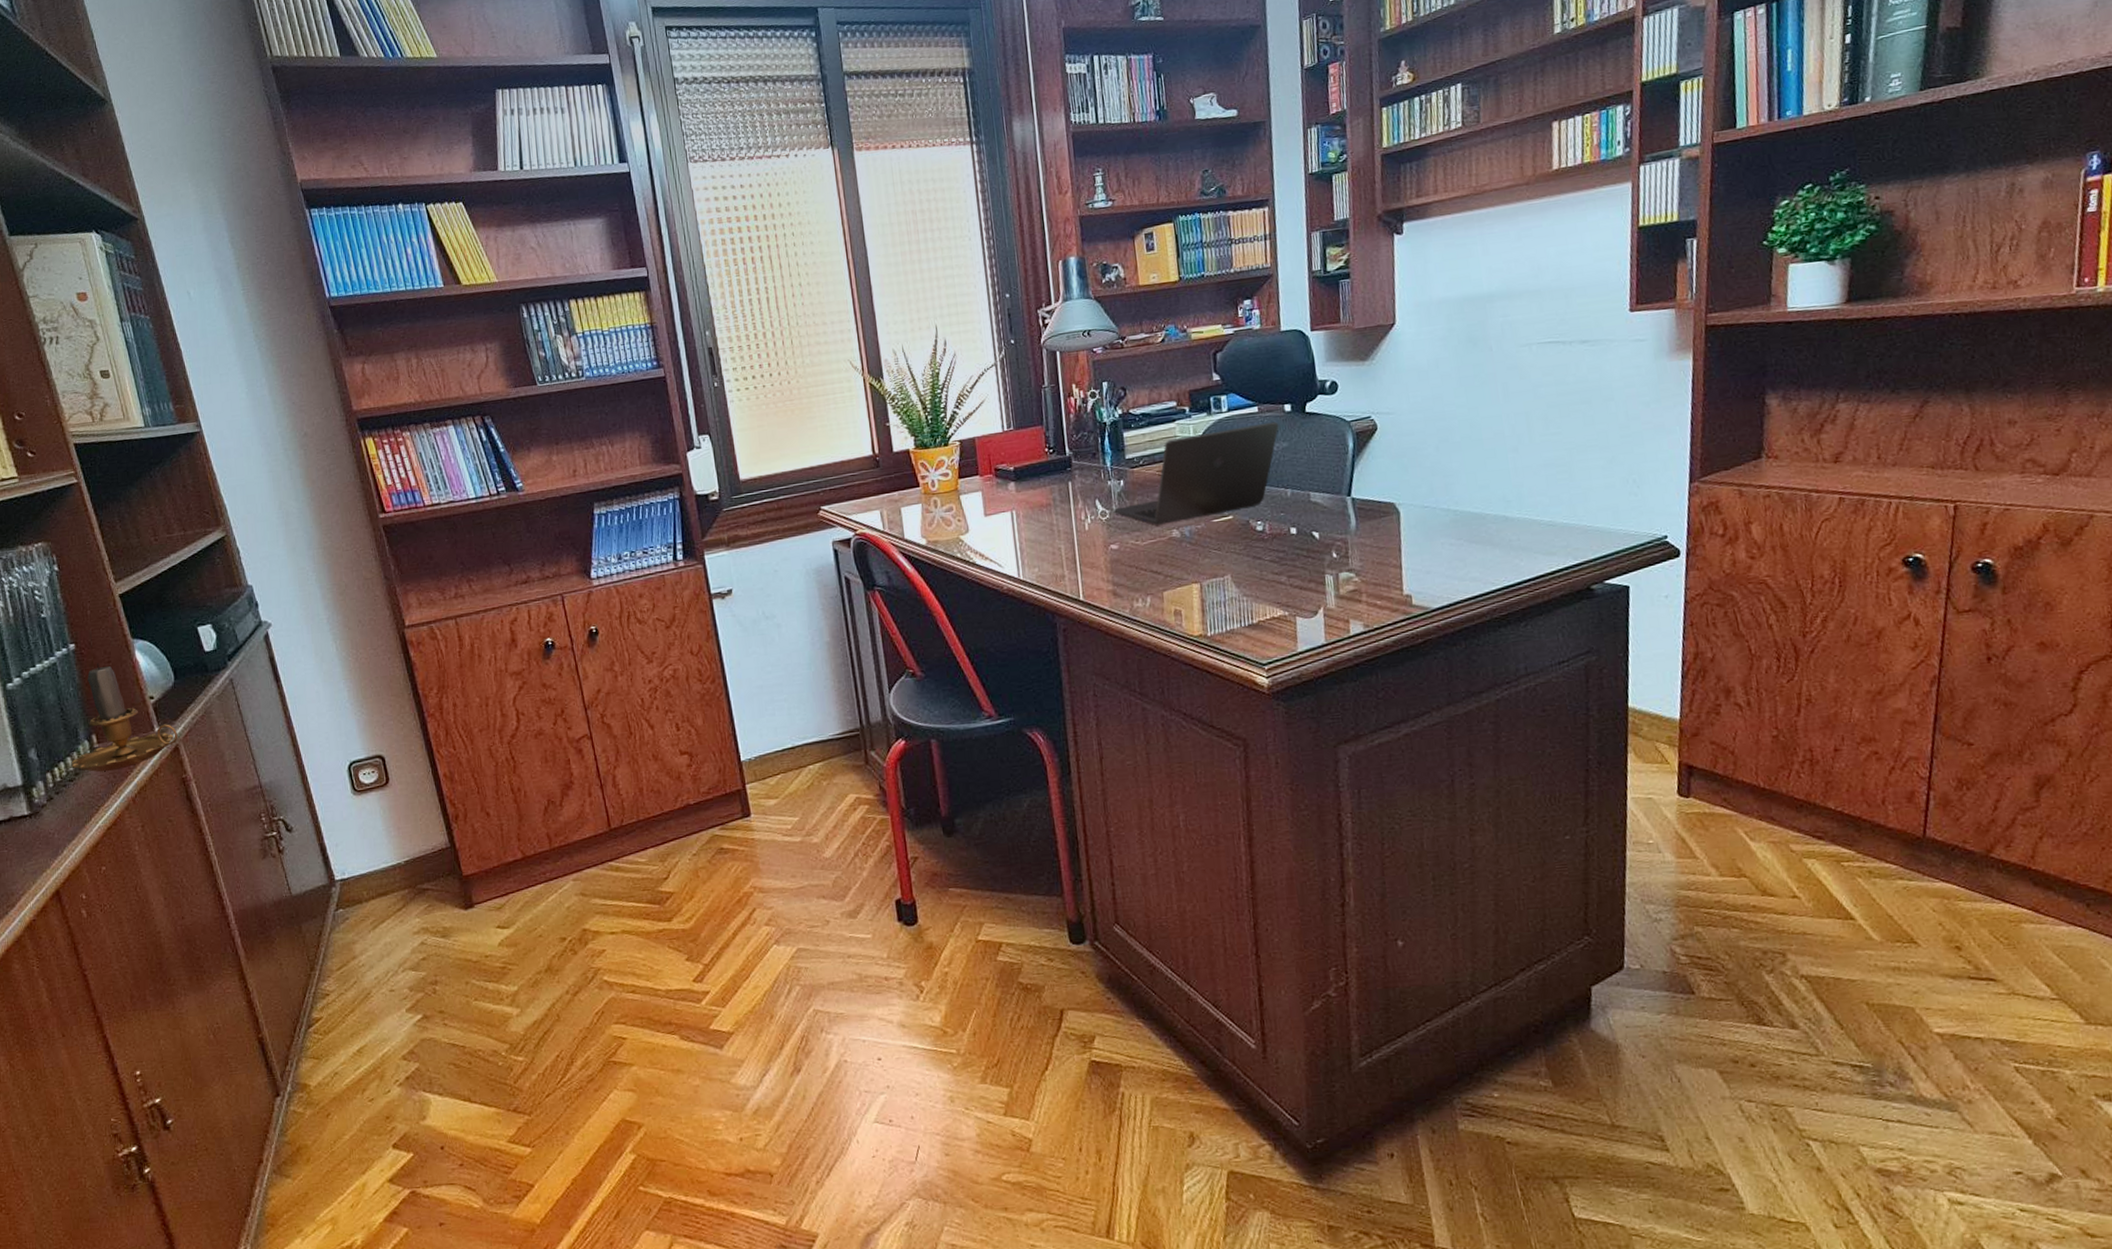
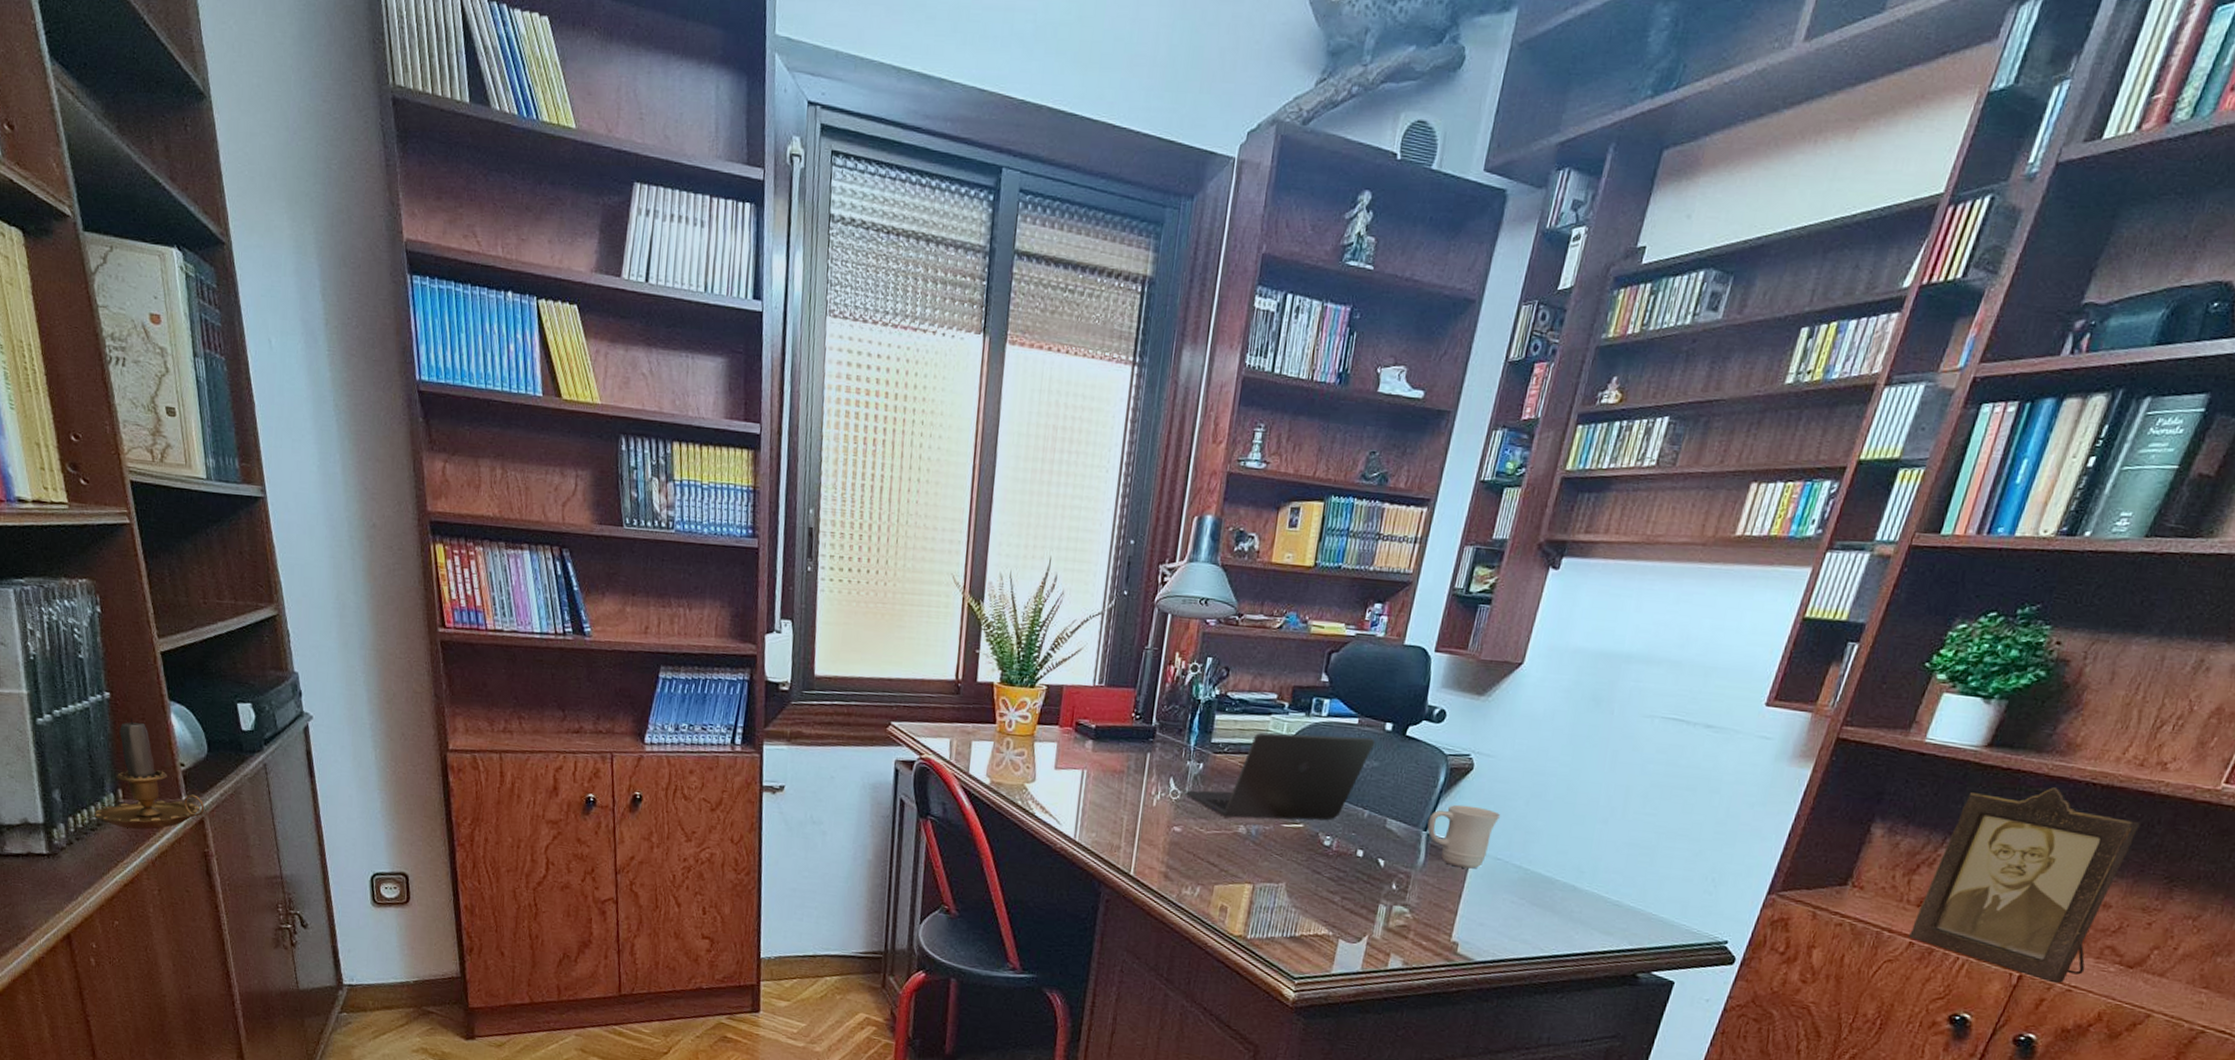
mug: none [1349,462,1417,523] -> present [1427,804,1501,869]
photo frame: none [1835,324,2015,506] -> present [1908,786,2141,984]

